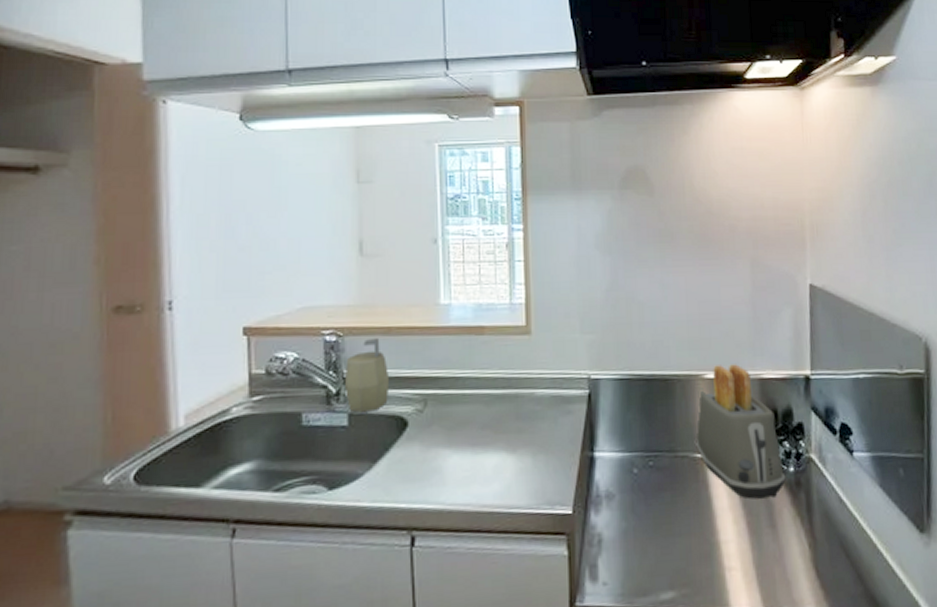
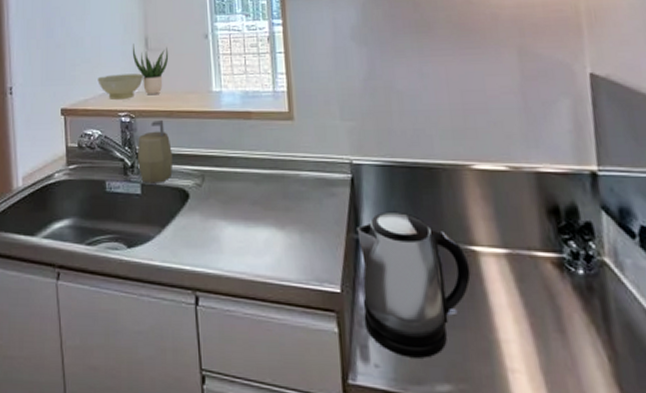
bowl: none [295,283,357,316] -> present [97,73,144,101]
potted plant: none [342,248,389,309] -> present [132,43,169,95]
kettle: none [592,425,698,571] -> present [357,211,471,358]
toaster: present [694,364,786,500] -> none [464,156,575,300]

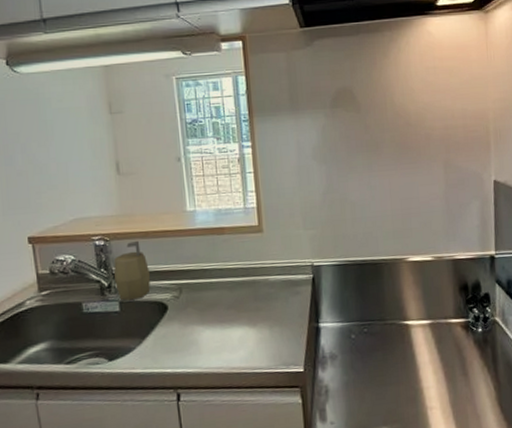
bowl: present [97,73,144,101] -> none [67,197,117,225]
potted plant: present [132,43,169,95] -> none [102,168,142,218]
kettle: present [357,211,471,358] -> none [317,300,404,413]

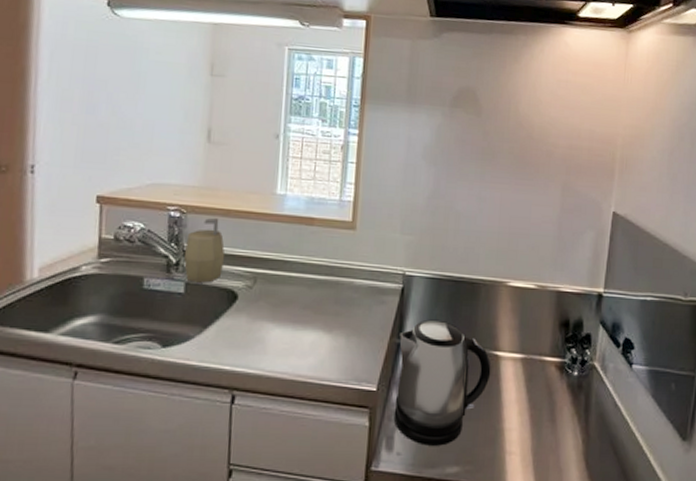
kettle: none [317,300,404,413] -> present [393,319,491,446]

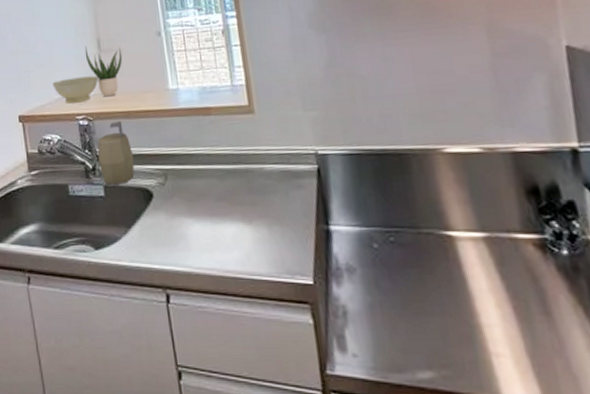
bowl: none [146,164,202,194] -> present [52,75,99,104]
potted plant: none [191,134,234,192] -> present [84,46,123,97]
kettle: present [393,319,491,446] -> none [326,200,448,346]

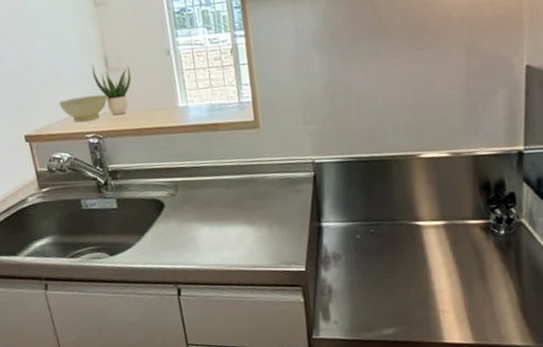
soap dispenser: present [97,120,135,185] -> none [108,137,146,198]

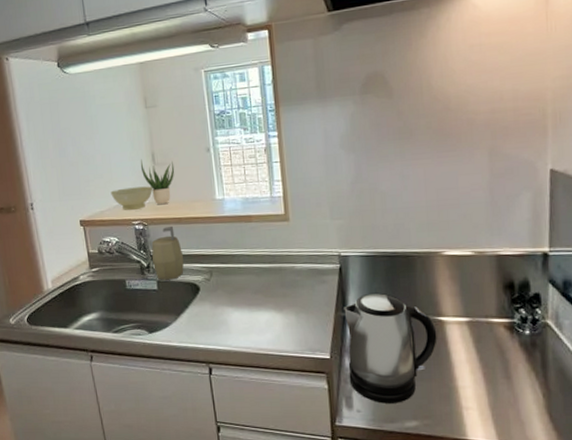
soap dispenser: none [108,137,146,198] -> present [151,225,184,280]
kettle: none [319,199,414,313] -> present [344,292,437,404]

